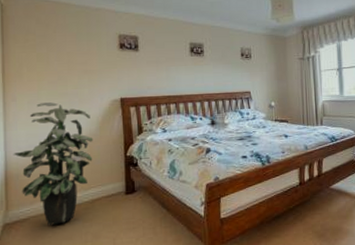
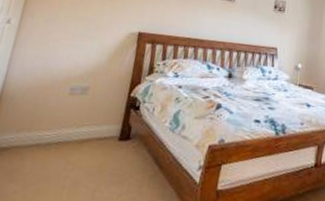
indoor plant: present [13,102,93,225] -> none [11,23,103,161]

